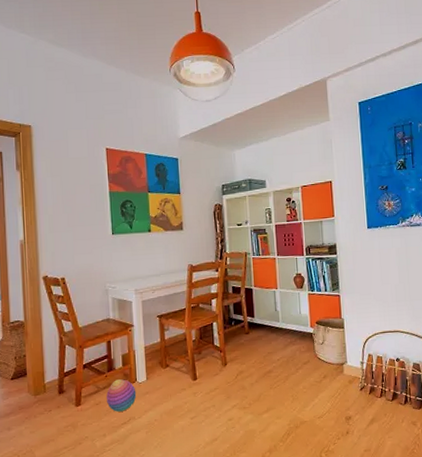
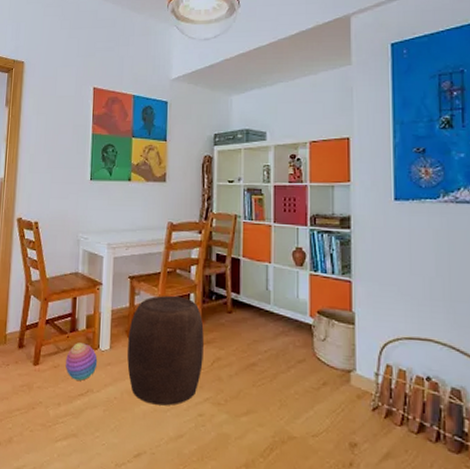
stool: none [162,326,229,419] -> present [127,295,204,406]

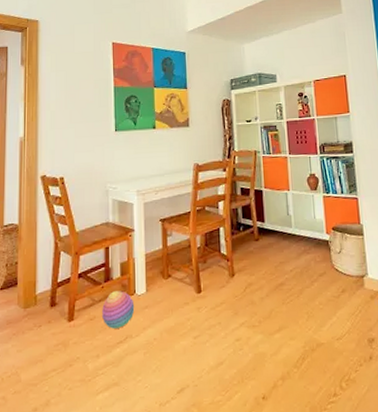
stool: present [127,295,204,406] -> none [163,232,236,339]

